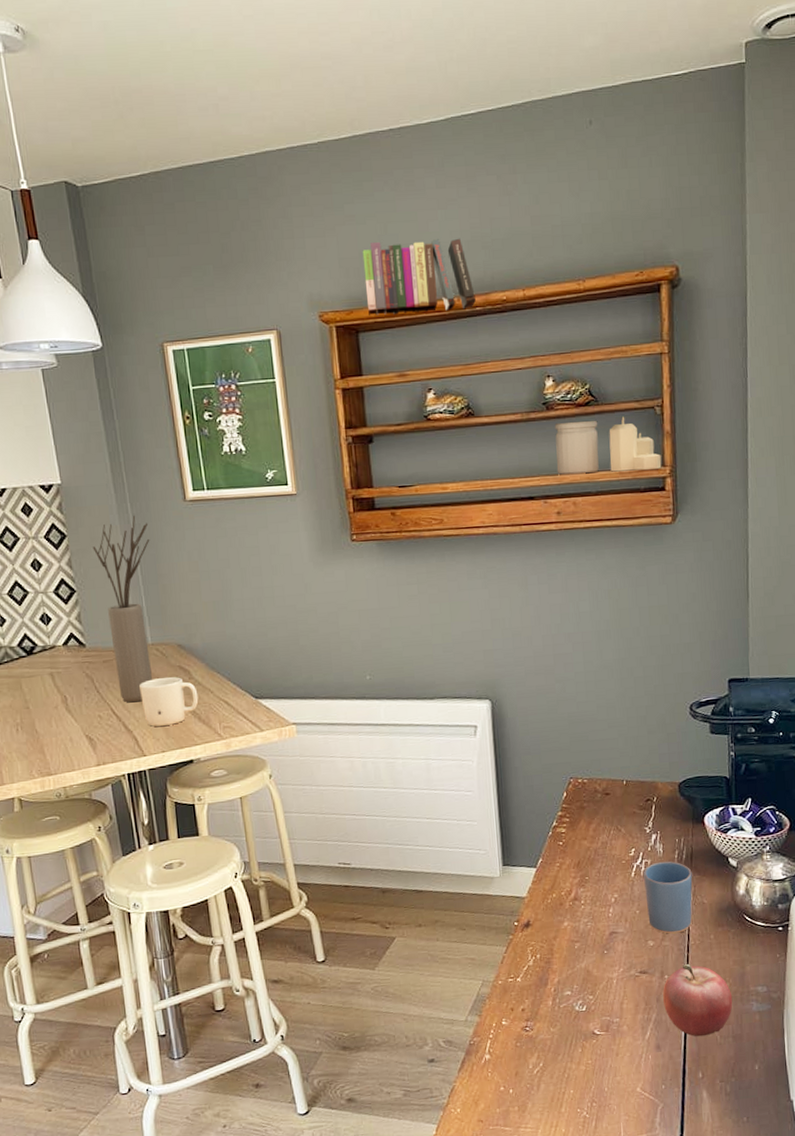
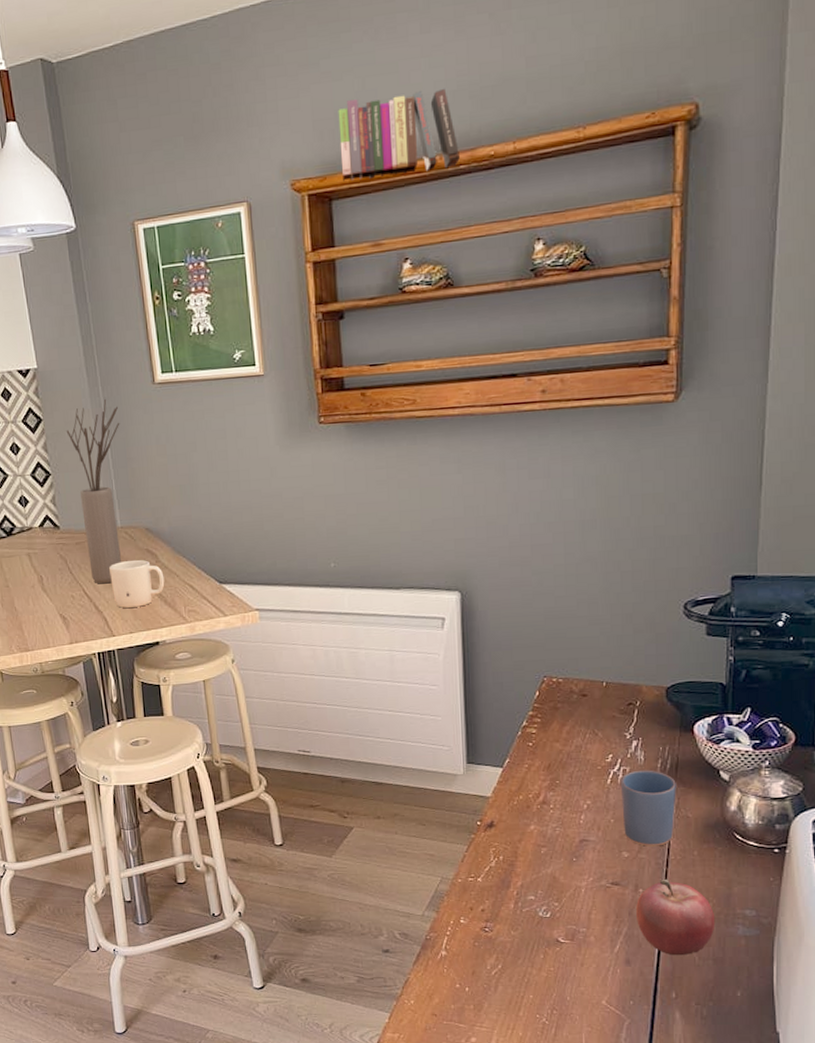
jar: present [554,420,599,475] -> none [543,286,593,350]
candle: present [609,416,662,472] -> none [605,281,666,345]

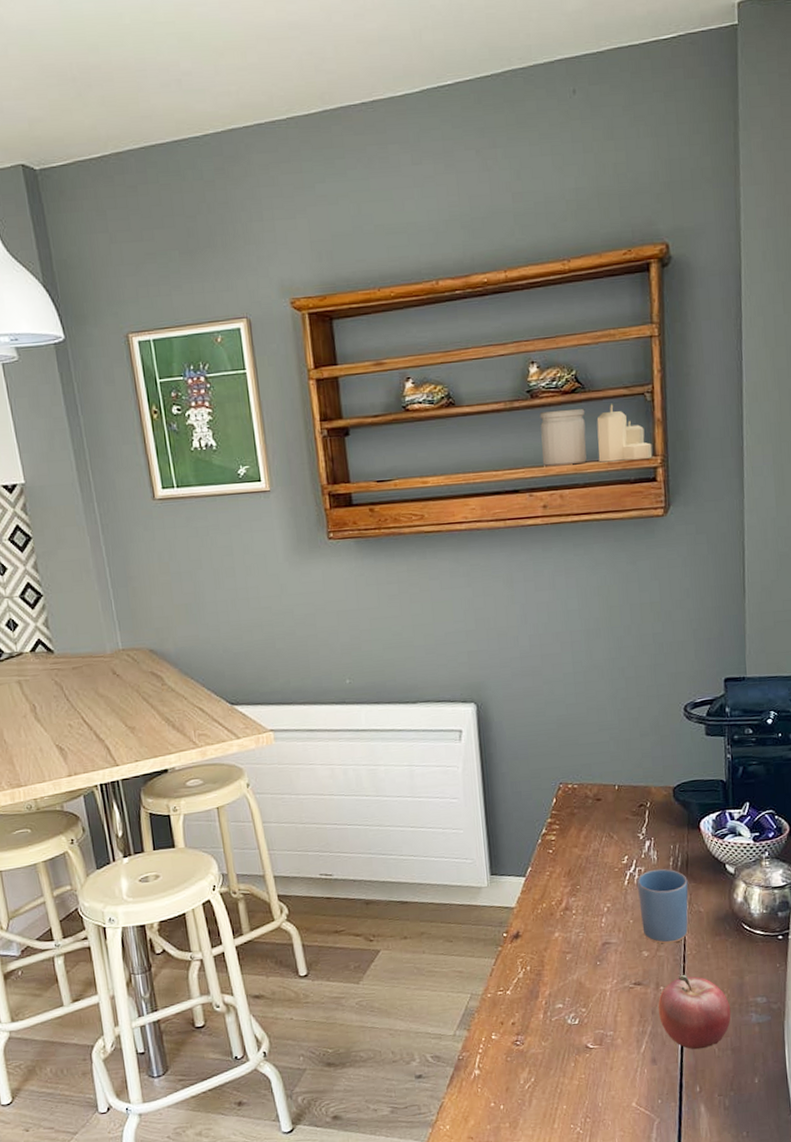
vase: present [66,399,122,584] -> none [59,516,125,711]
mug: present [109,559,165,608] -> none [110,683,172,735]
books: present [338,88,460,181] -> none [335,217,455,301]
jar: none [543,286,593,350] -> present [539,408,587,467]
candle: none [605,281,666,345] -> present [597,404,653,463]

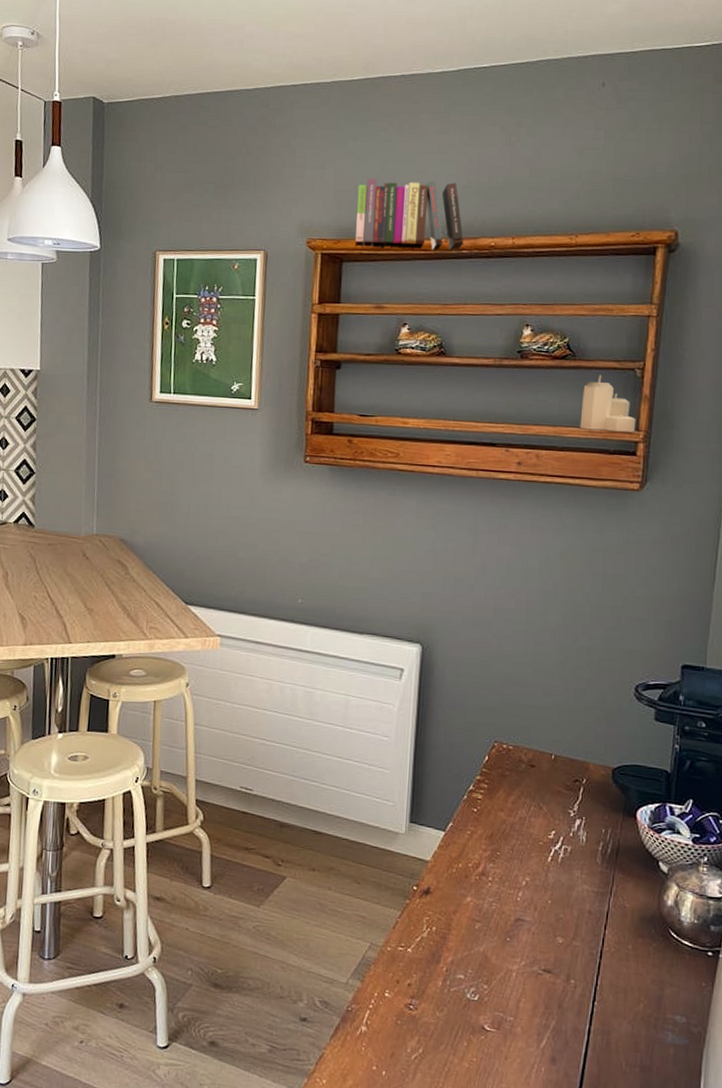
books: none [335,217,455,301] -> present [355,179,463,251]
jar: present [539,408,587,467] -> none [523,372,573,428]
mug: present [636,868,688,944] -> none [560,850,616,935]
fruit: present [658,974,731,1050] -> none [565,971,646,1059]

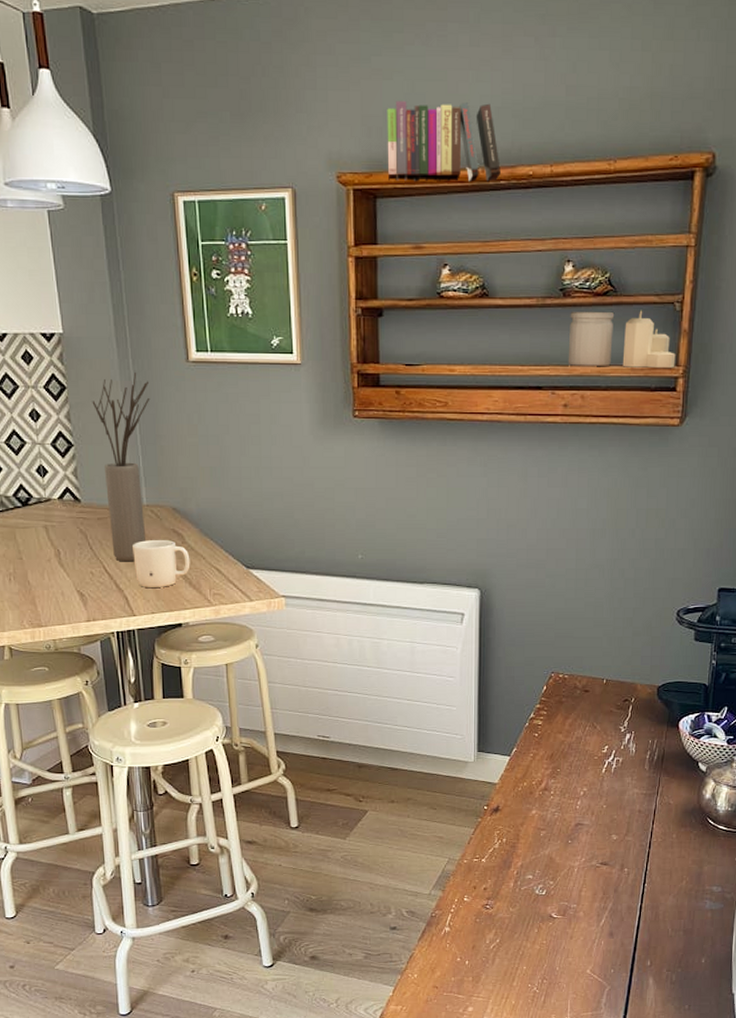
vase: none [57,409,112,589] -> present [92,373,150,562]
mug: none [76,568,131,617] -> present [133,539,190,587]
jar: none [523,372,573,428] -> present [568,311,615,367]

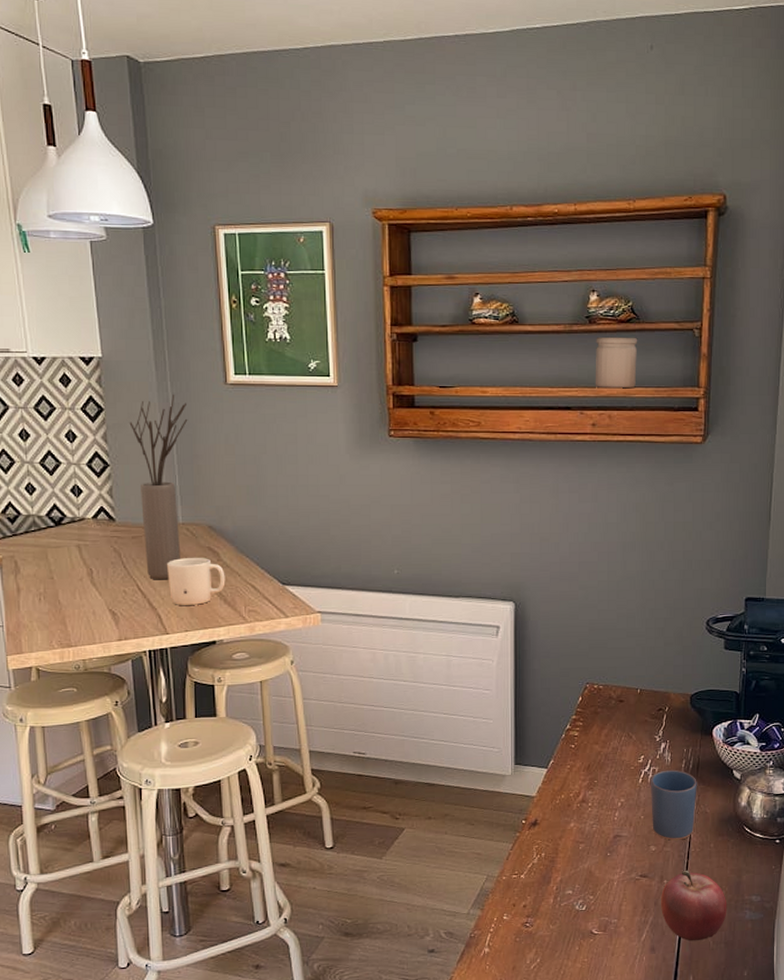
books: present [387,101,501,182] -> none [420,145,528,219]
mug: none [613,760,662,830] -> present [650,769,697,840]
fruit: none [620,859,688,928] -> present [660,870,727,941]
candle: present [622,310,676,369] -> none [646,336,696,390]

